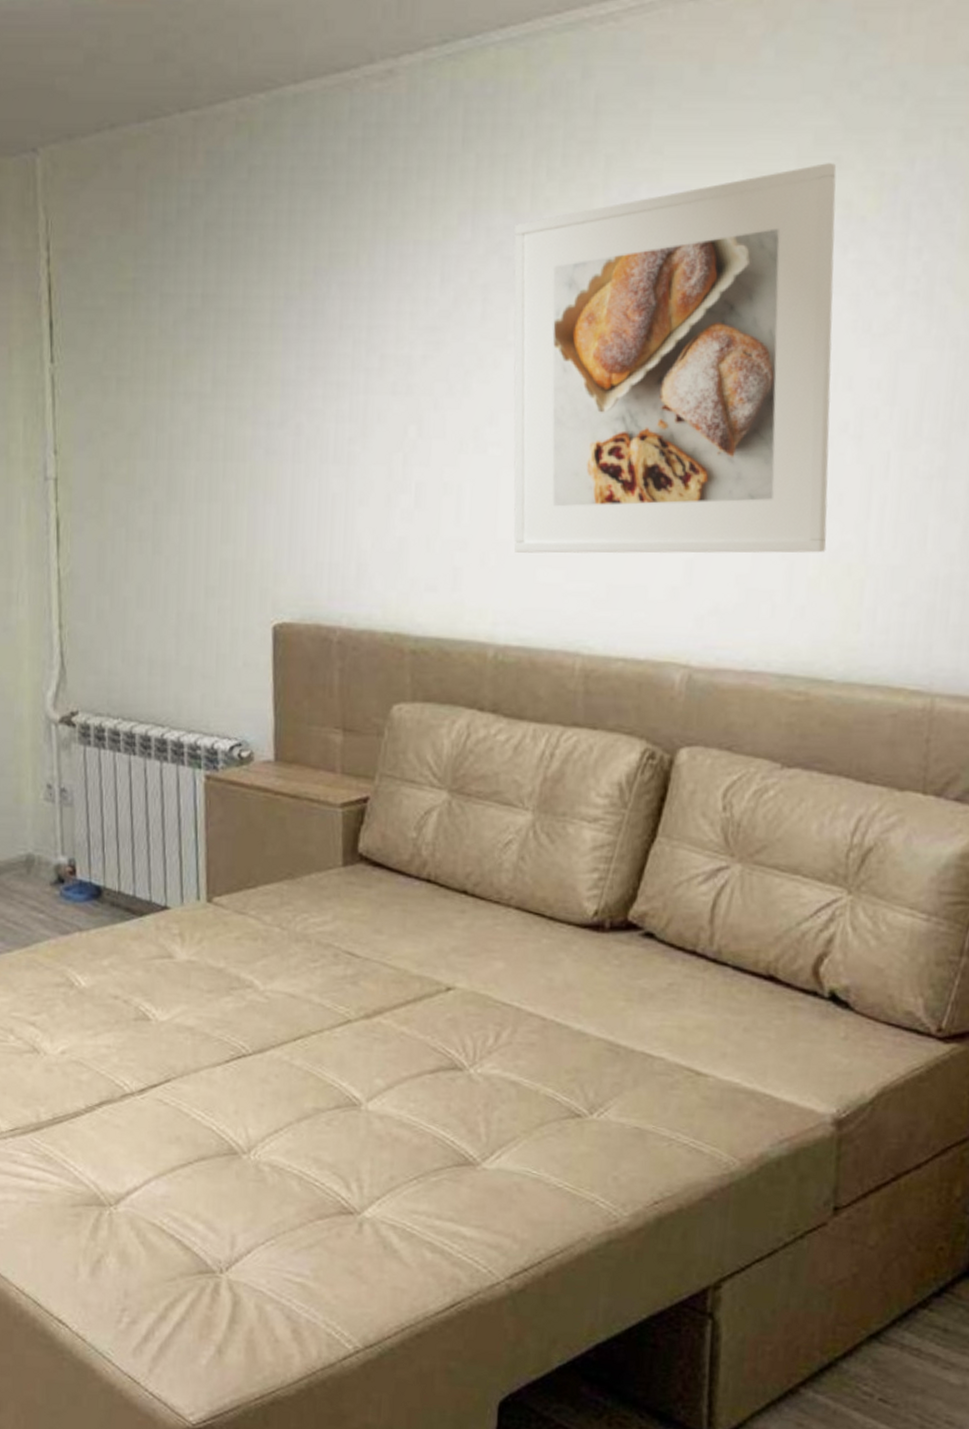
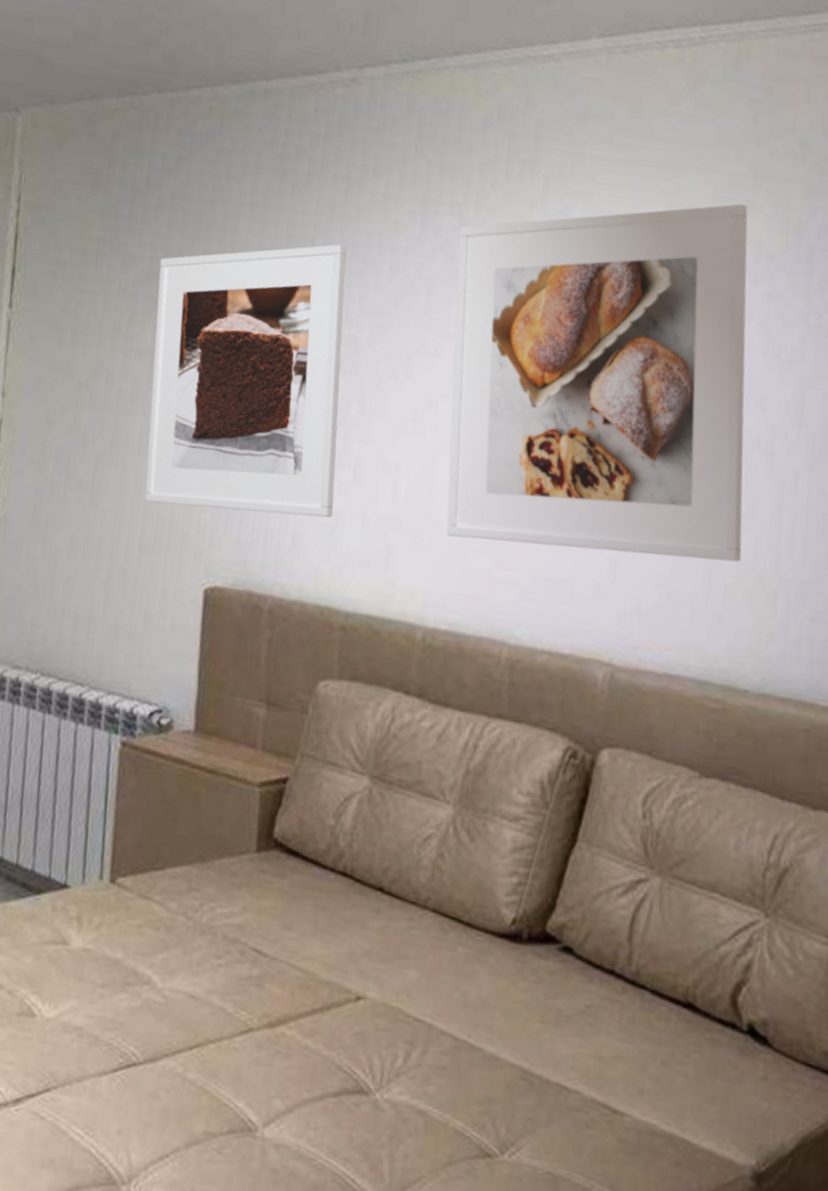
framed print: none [199,258,397,547] -> present [144,244,347,517]

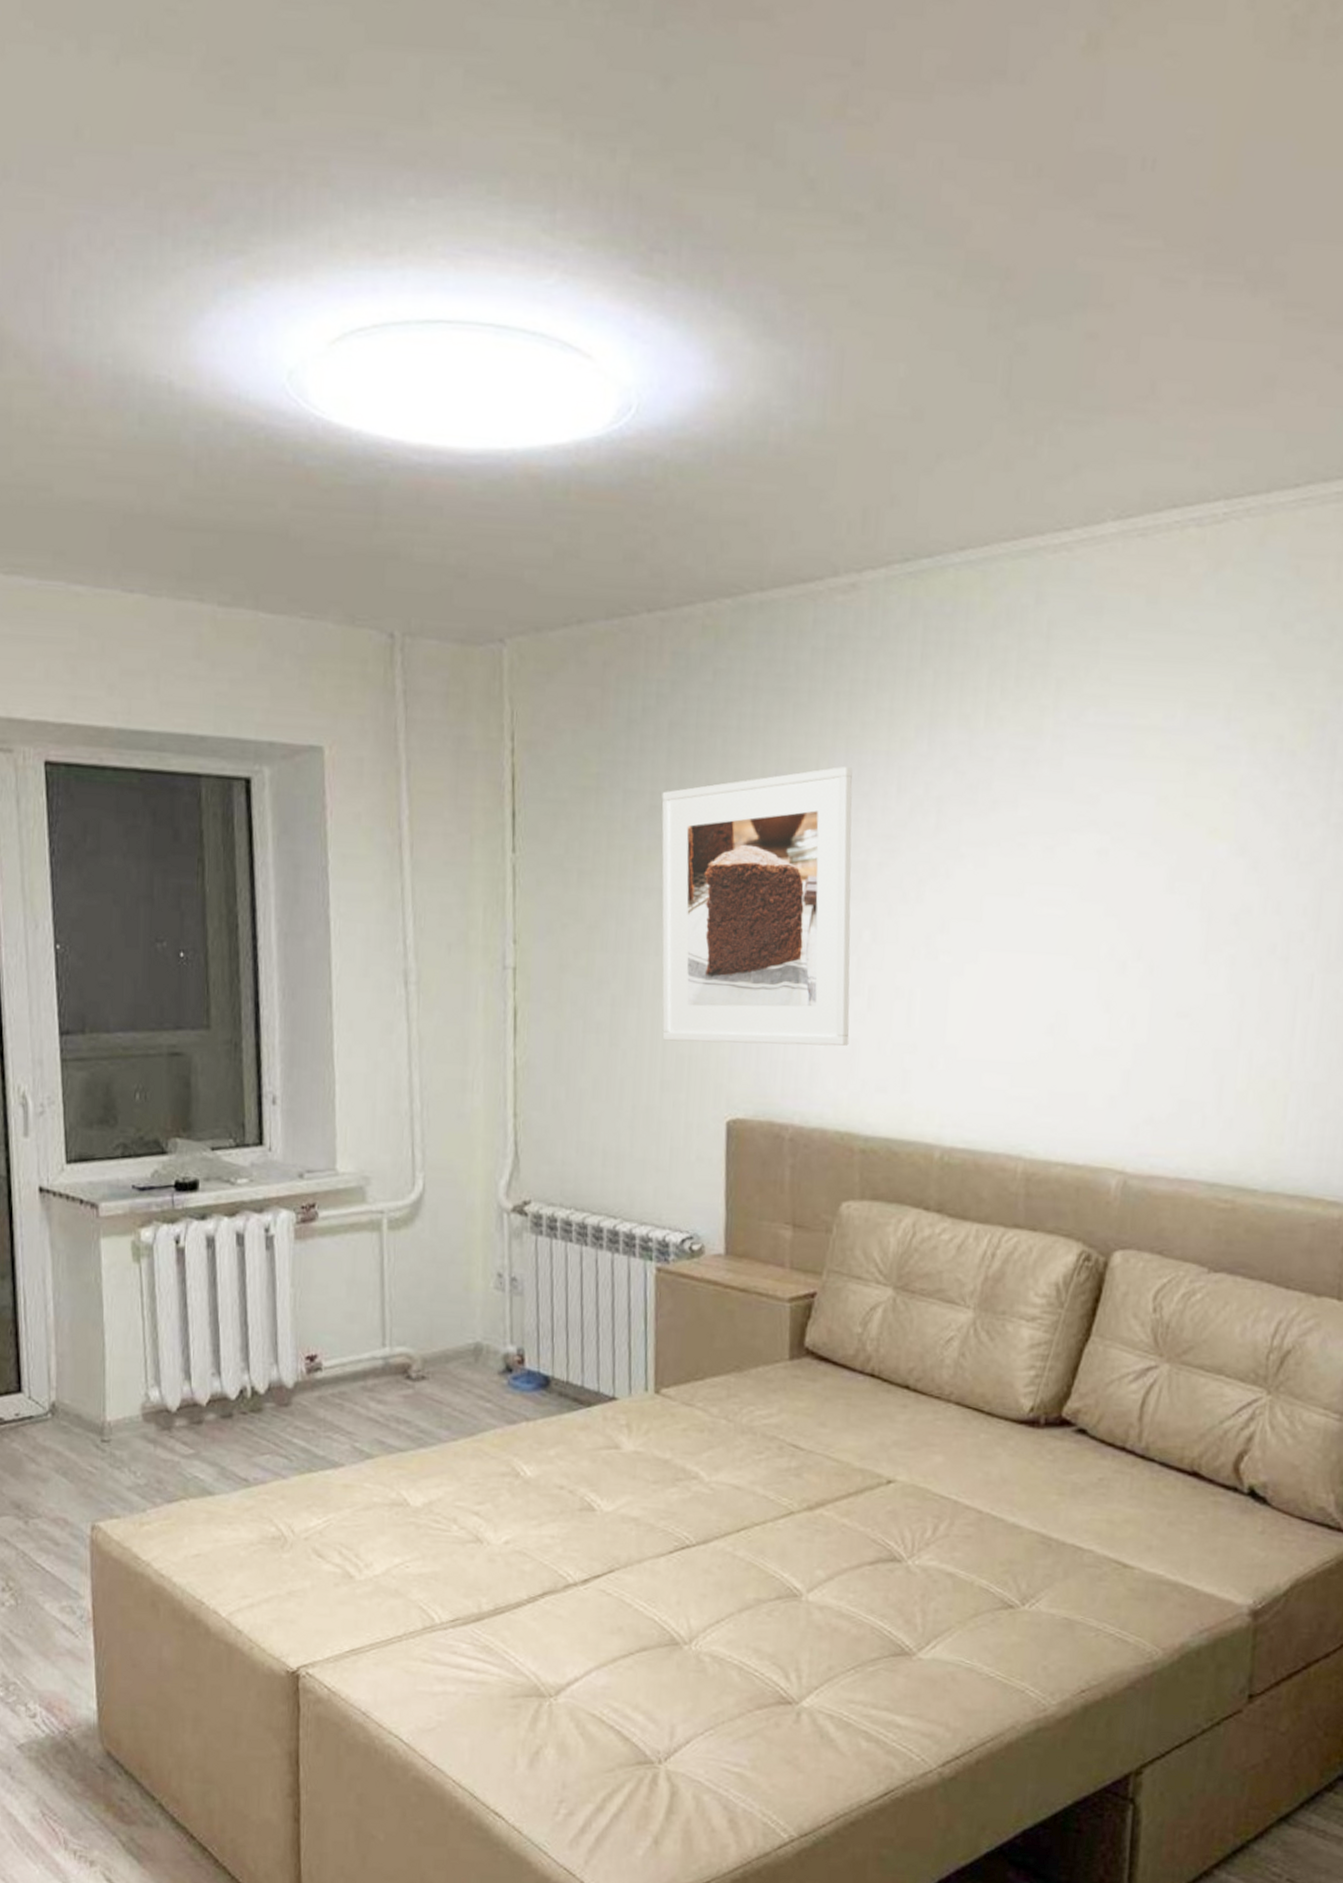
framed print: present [447,204,748,562] -> none [961,698,1270,1068]

